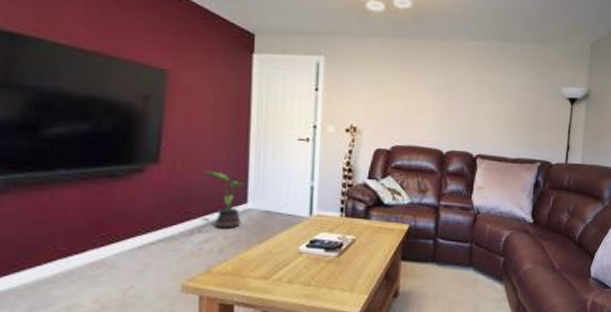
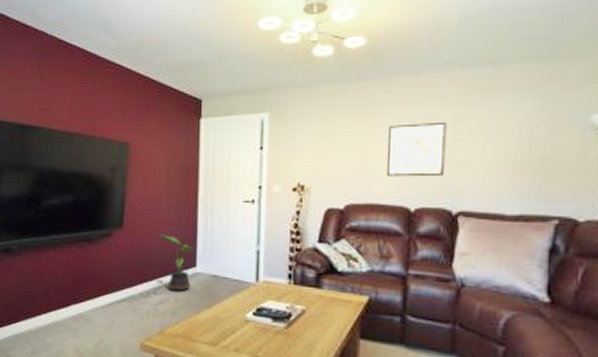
wall art: none [425,80,471,126] -> present [386,121,447,177]

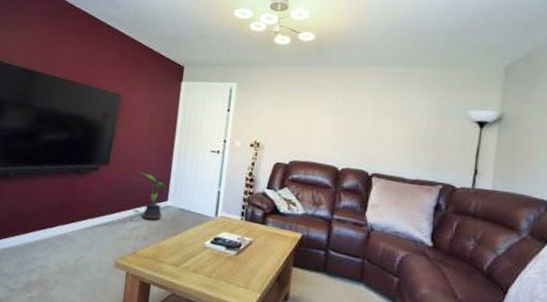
wall art: present [386,121,447,177] -> none [322,103,370,145]

